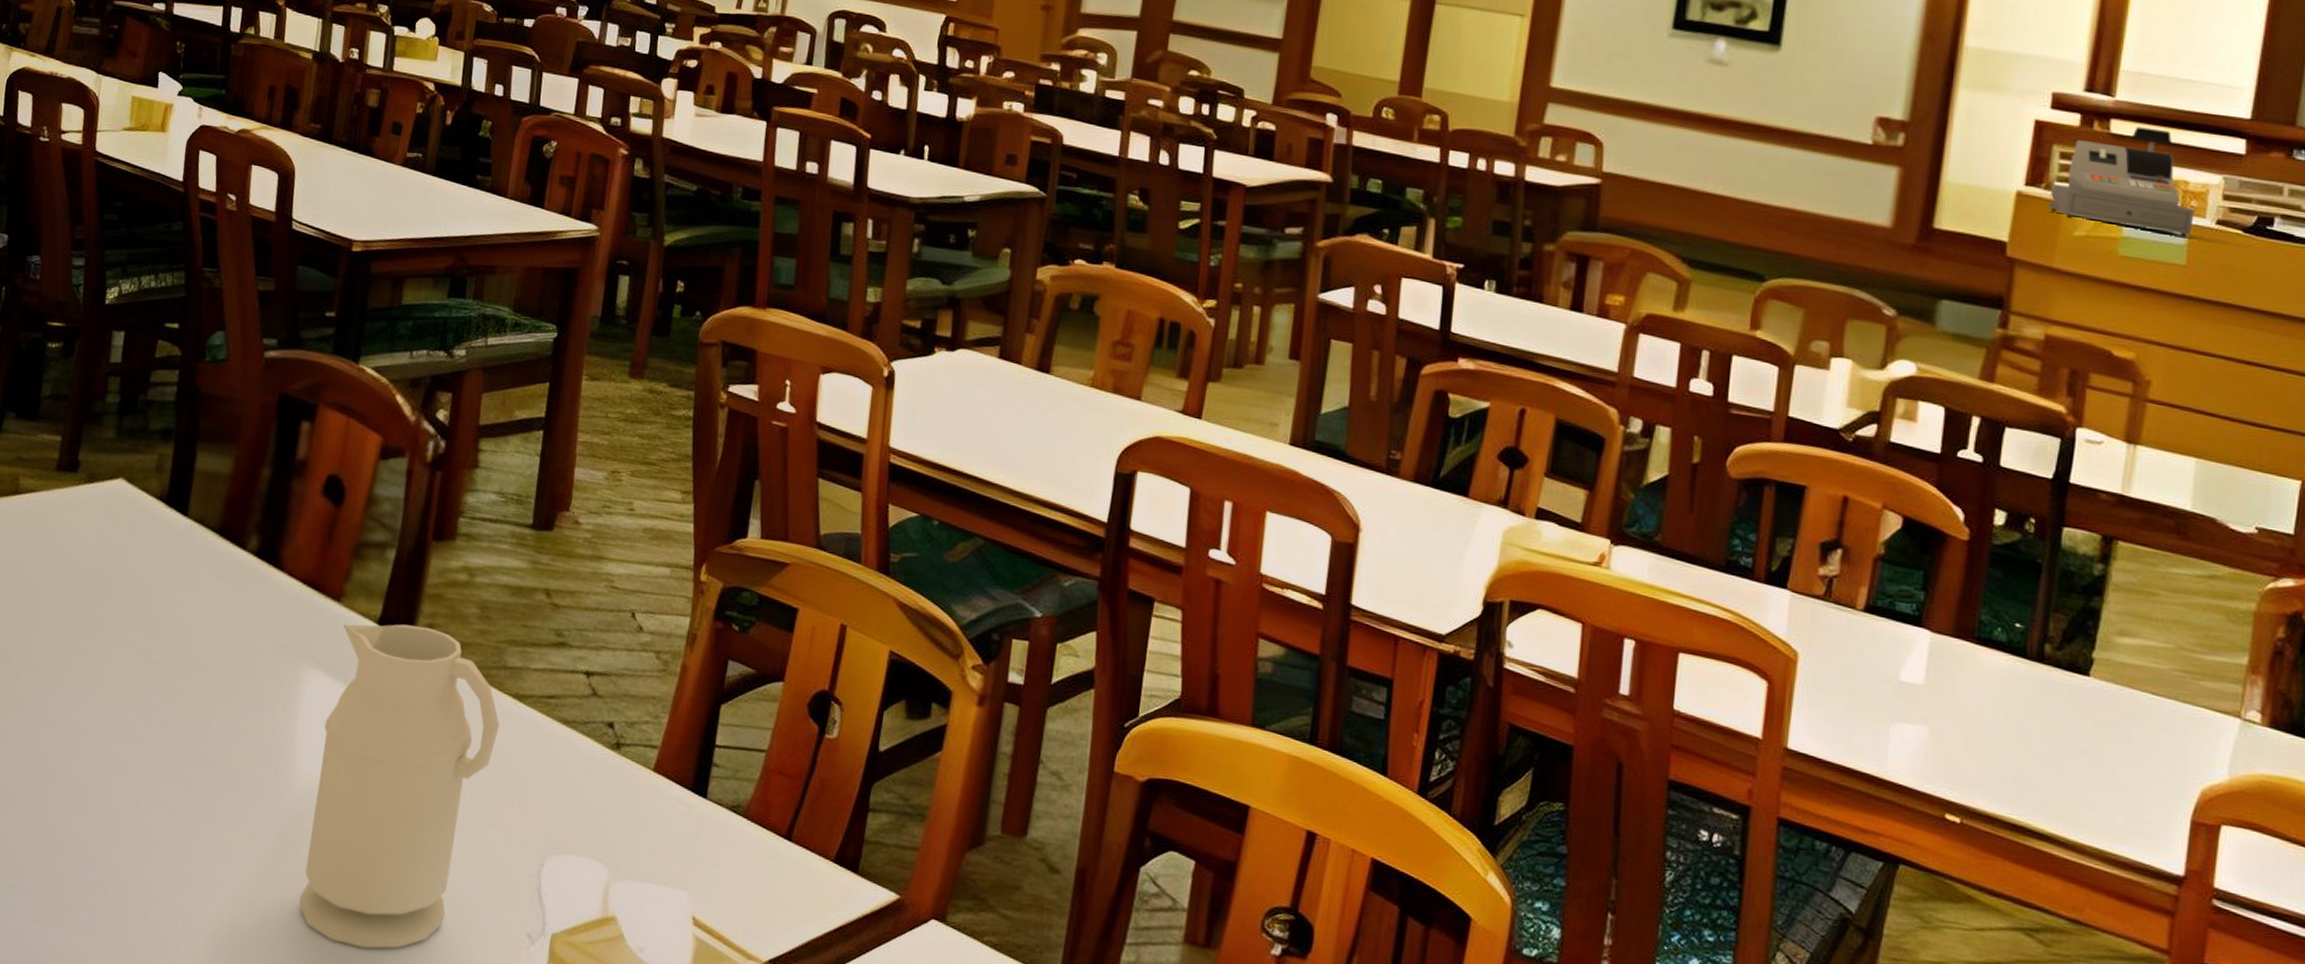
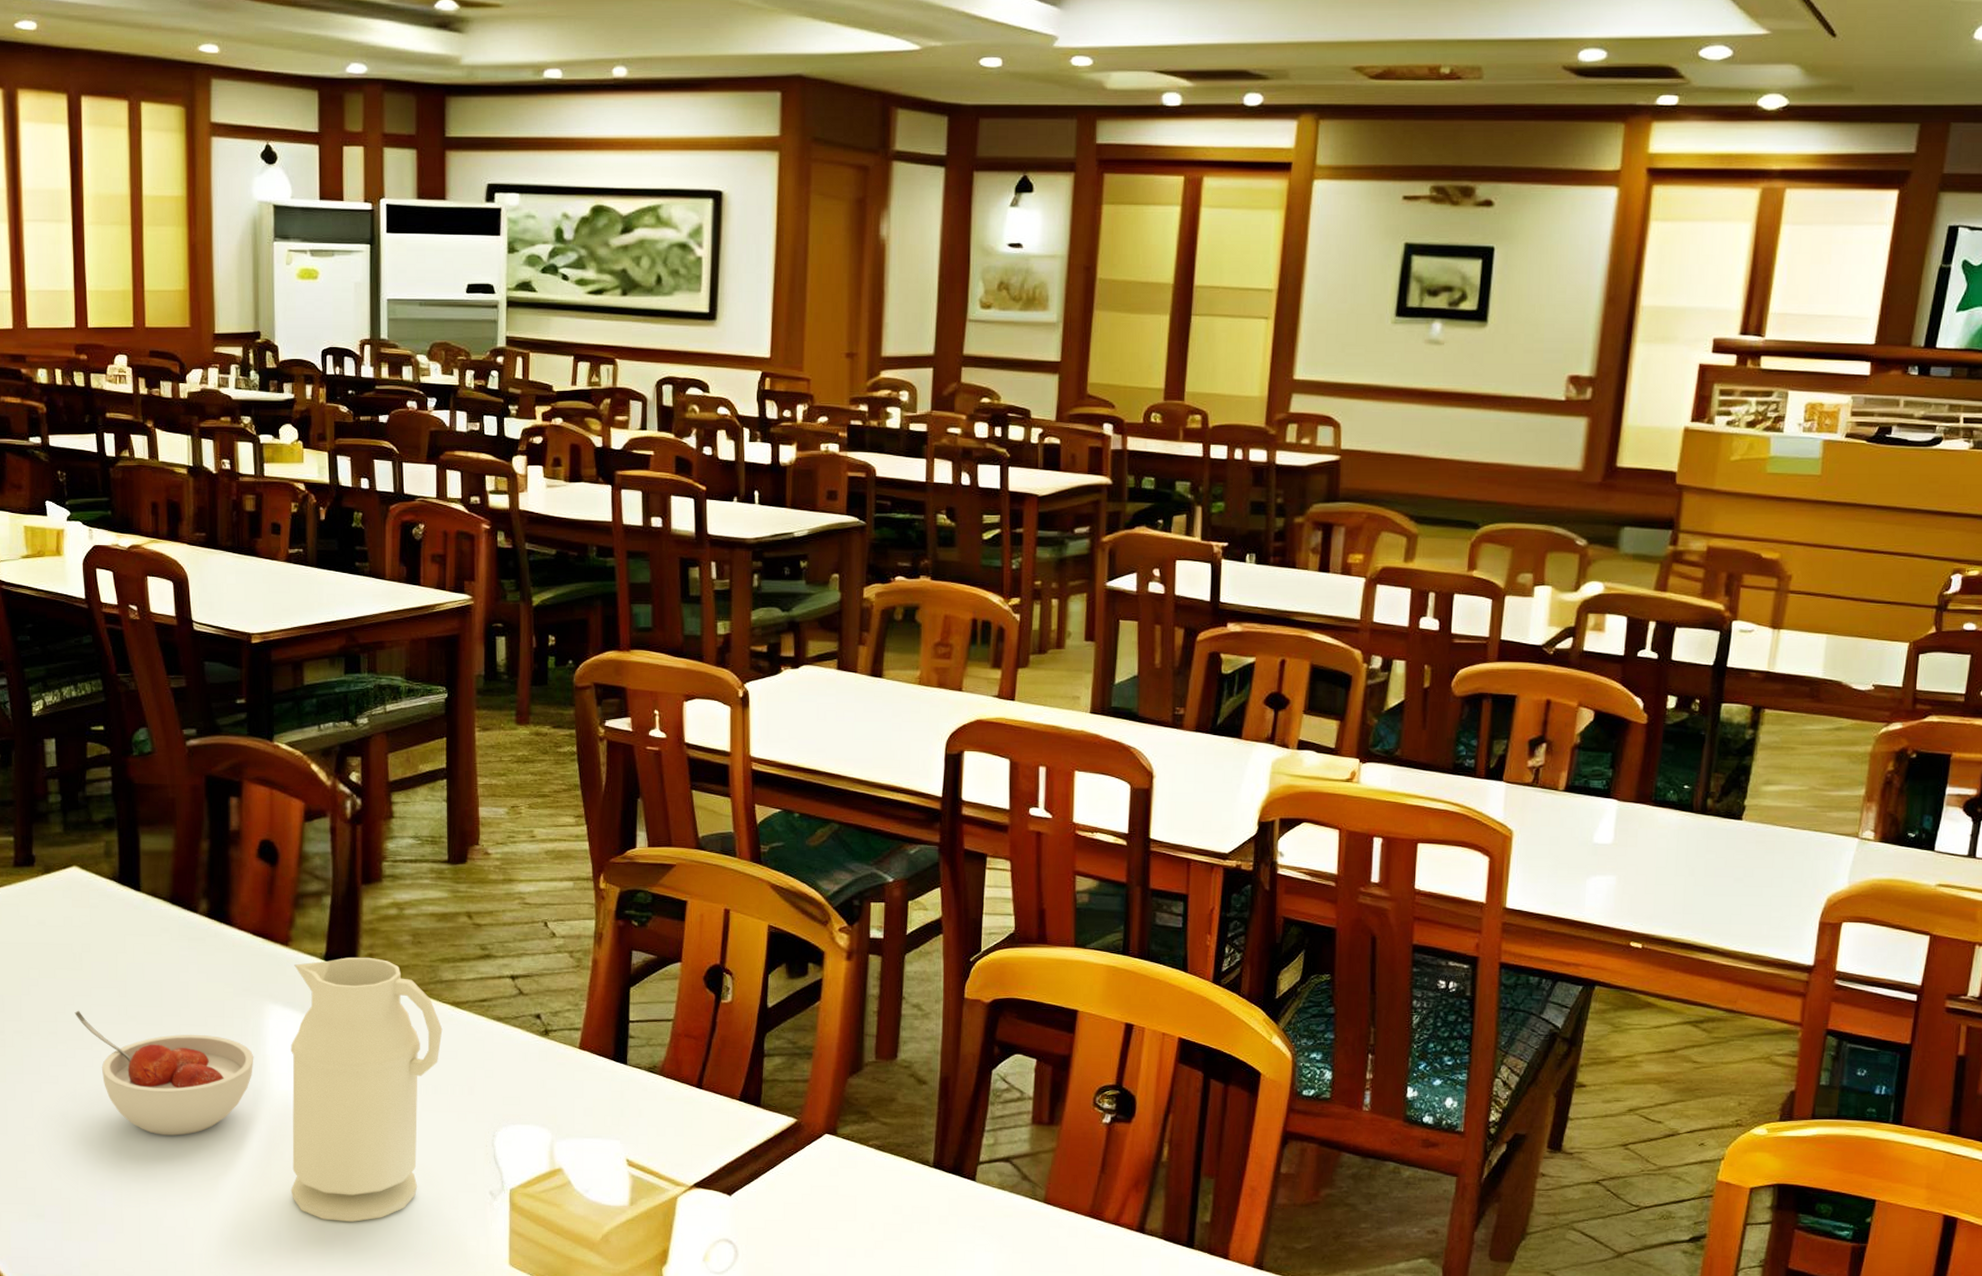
soup bowl: none [92,646,282,813] -> present [74,1010,254,1136]
cash register: present [2049,126,2195,239] -> none [1710,360,1828,452]

